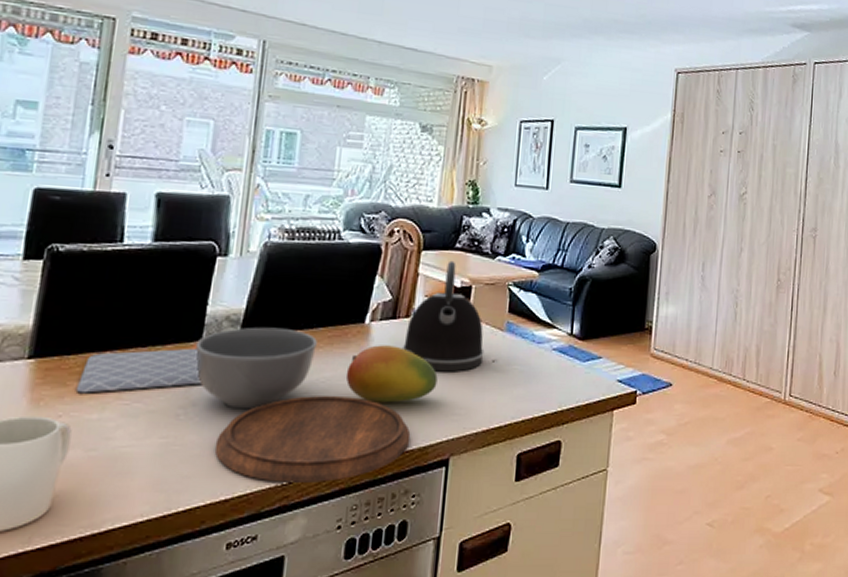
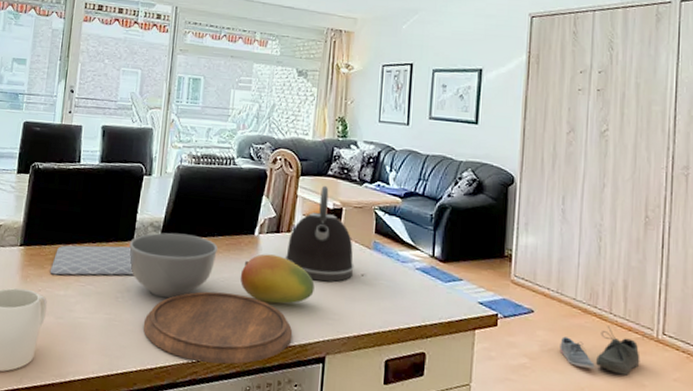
shoe: none [696,408,728,439] -> present [559,336,595,370]
arctic: none [729,392,769,441] -> present [596,326,640,376]

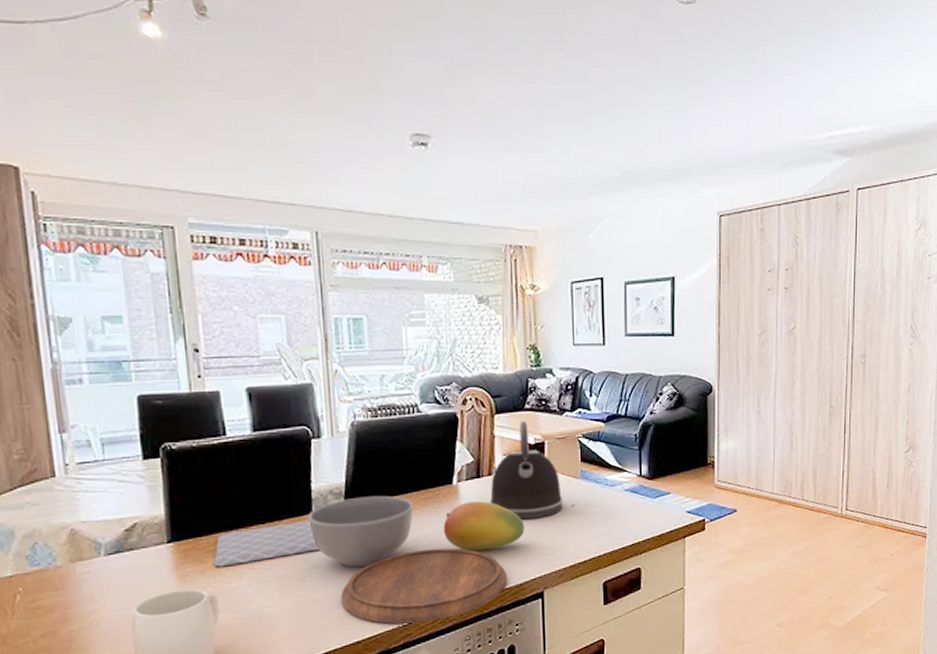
shoe: present [559,336,595,370] -> none [761,528,791,553]
arctic: present [596,326,640,376] -> none [792,511,828,552]

